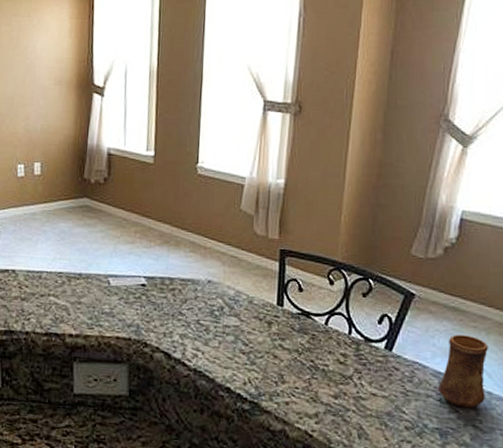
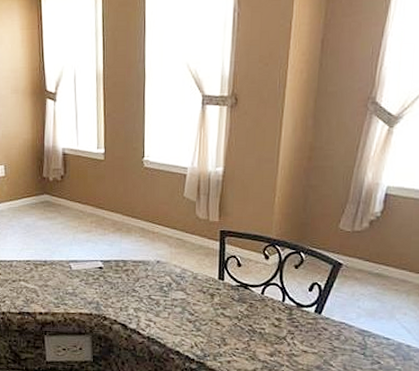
cup: present [437,334,488,409] -> none [361,297,408,360]

